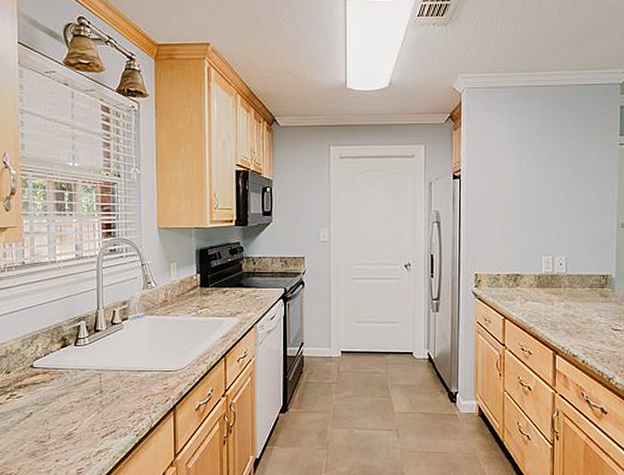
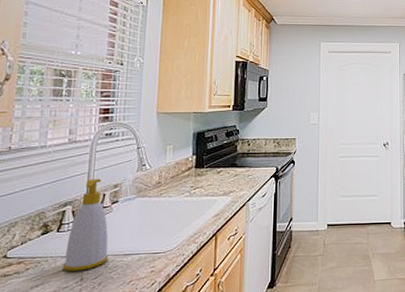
soap bottle: none [83,296,124,383] -> present [63,179,109,271]

